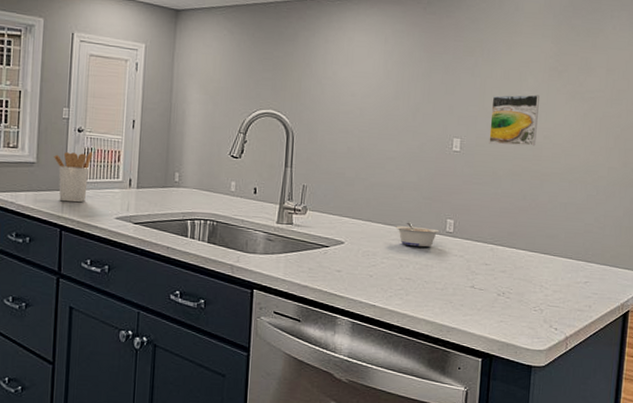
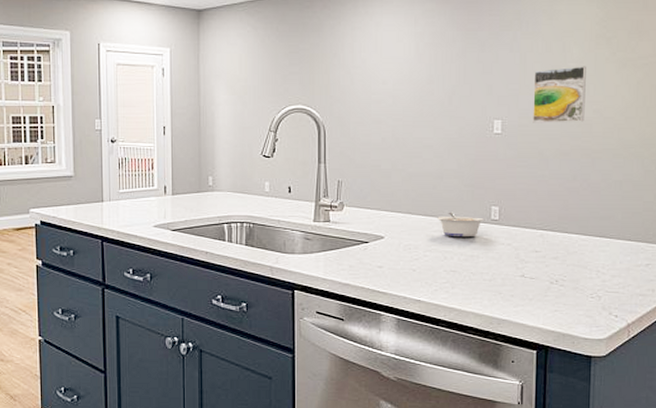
utensil holder: present [54,151,93,203] -> none [90,161,127,213]

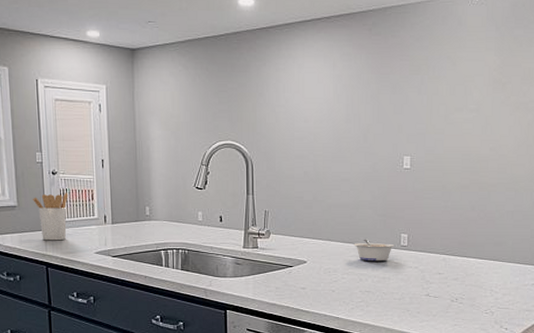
utensil holder: none [90,161,127,213] -> present [33,192,69,241]
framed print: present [533,66,586,123] -> none [437,108,485,160]

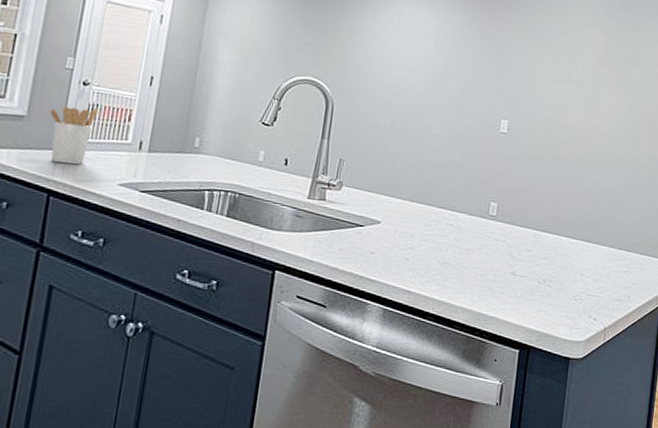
legume: present [354,239,395,262] -> none [437,203,482,231]

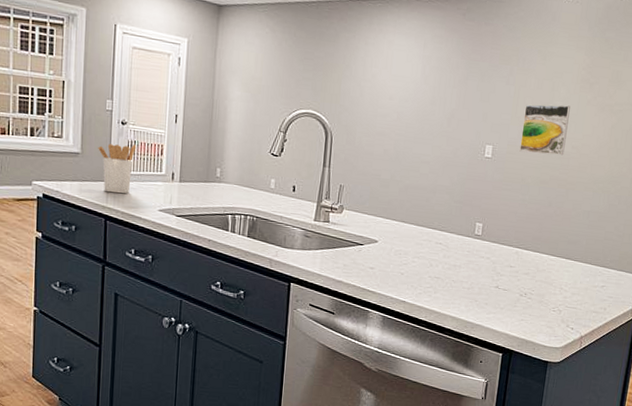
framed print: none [536,79,587,133] -> present [519,104,570,156]

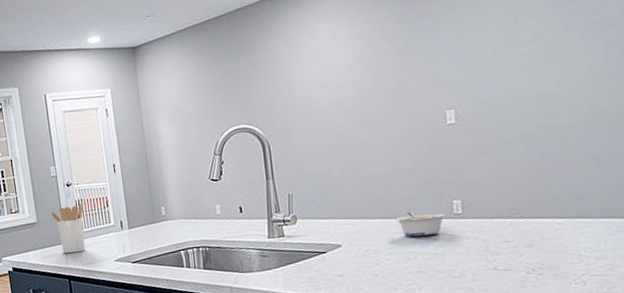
legume: none [427,224,469,249] -> present [395,211,446,237]
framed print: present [519,104,570,156] -> none [485,38,548,108]

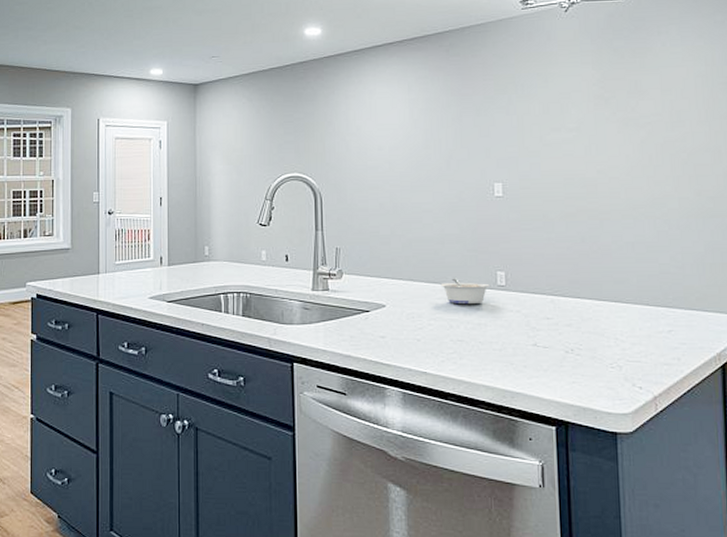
utensil holder: present [51,202,85,254] -> none [87,233,124,285]

